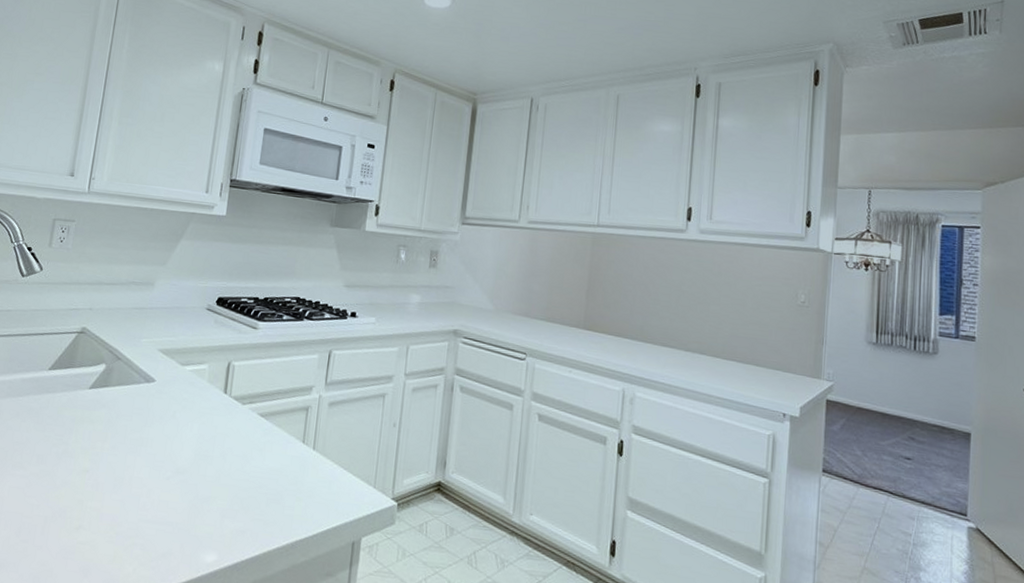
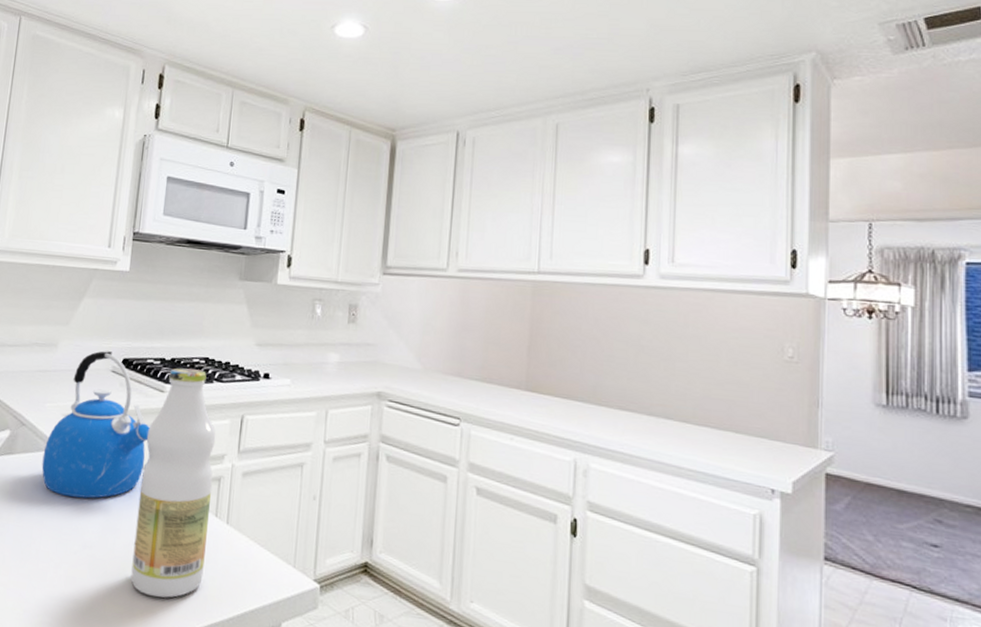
kettle: none [136,290,243,428] -> present [41,351,150,499]
bottle: none [221,306,305,518] -> present [131,368,216,598]

